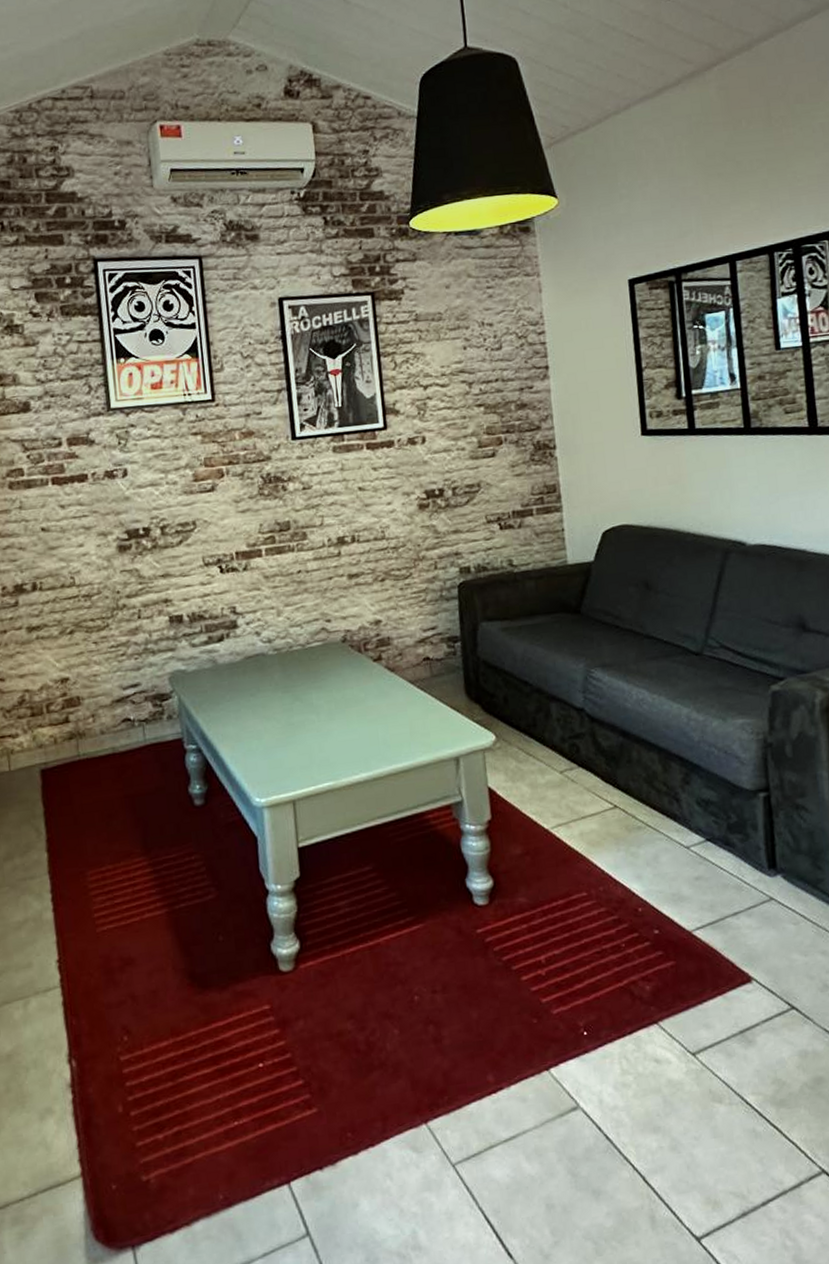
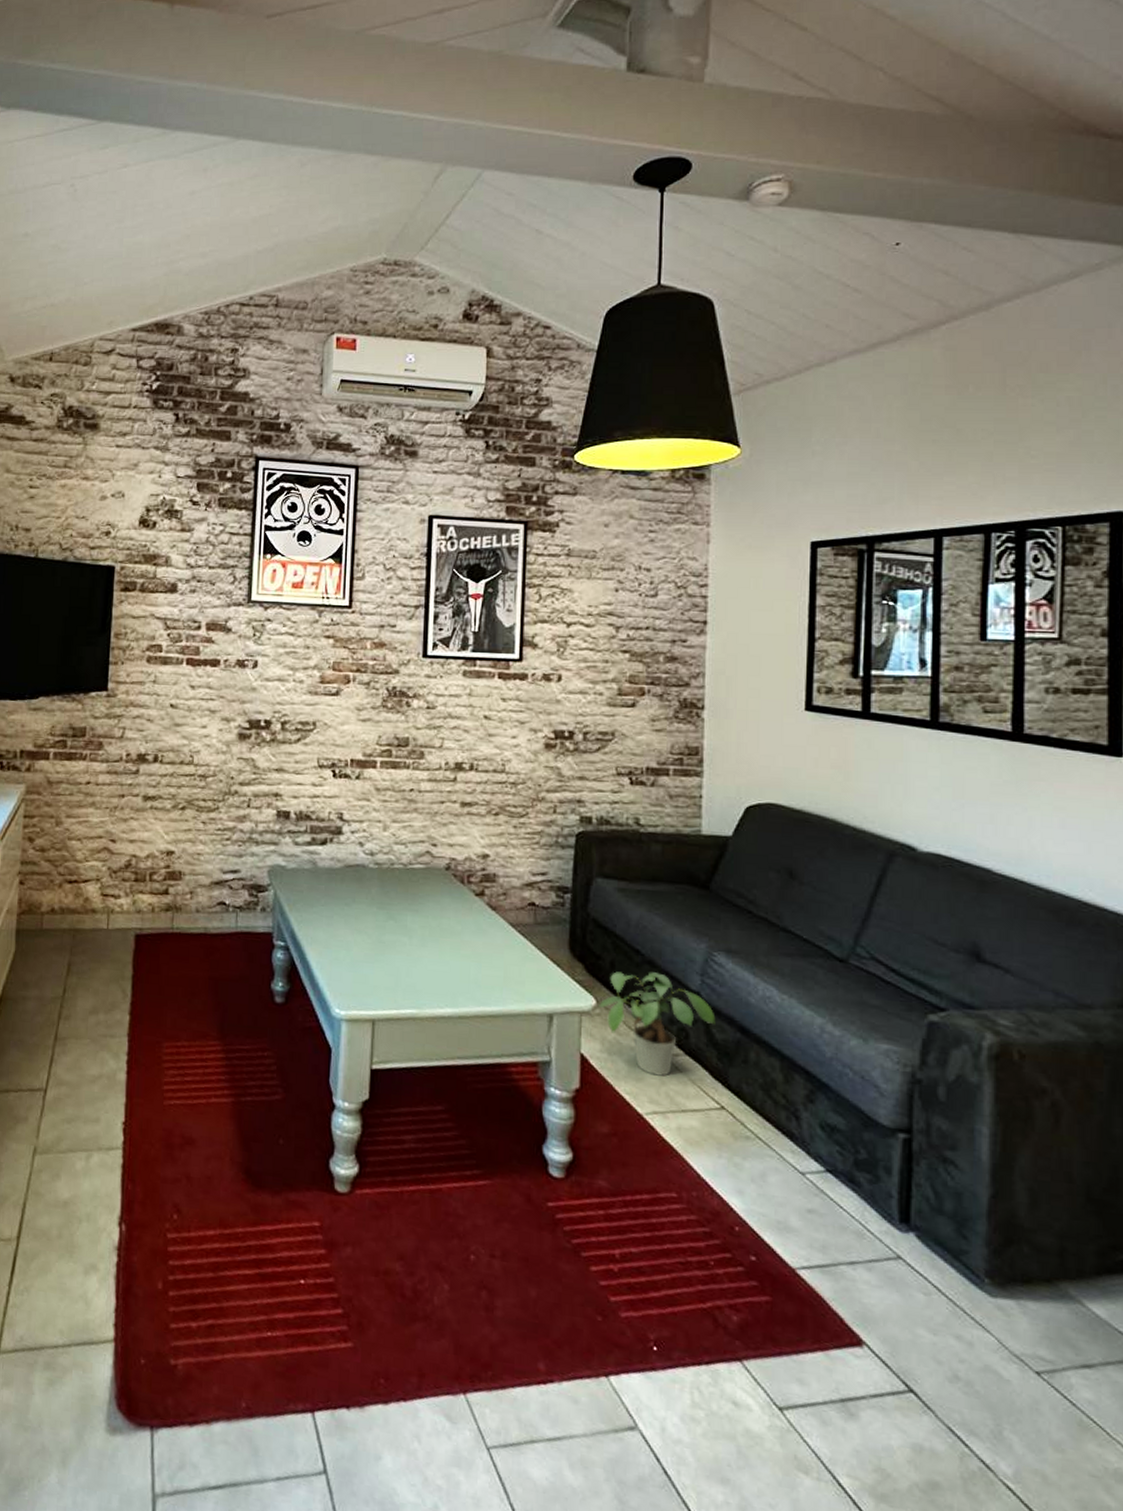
potted plant: none [498,698,601,793] -> present [599,971,716,1077]

